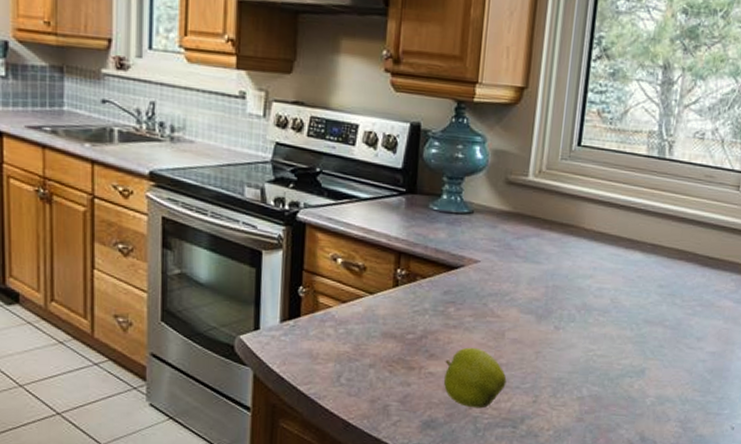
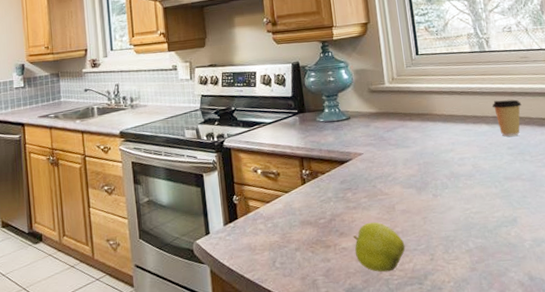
coffee cup: none [653,224,690,274] -> present [492,99,522,137]

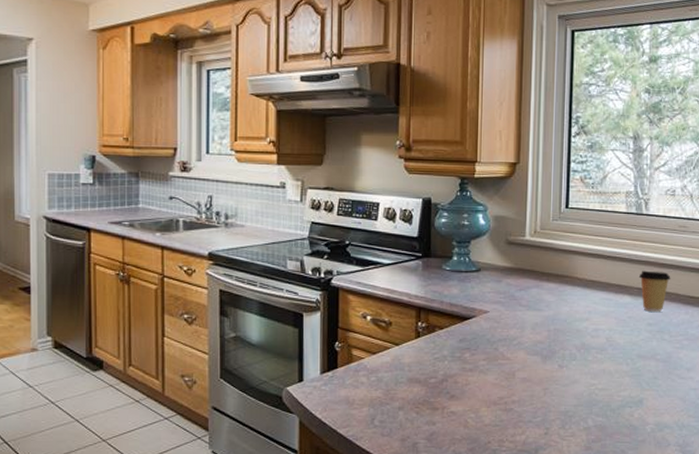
apple: present [353,221,406,272] -> none [464,387,520,442]

